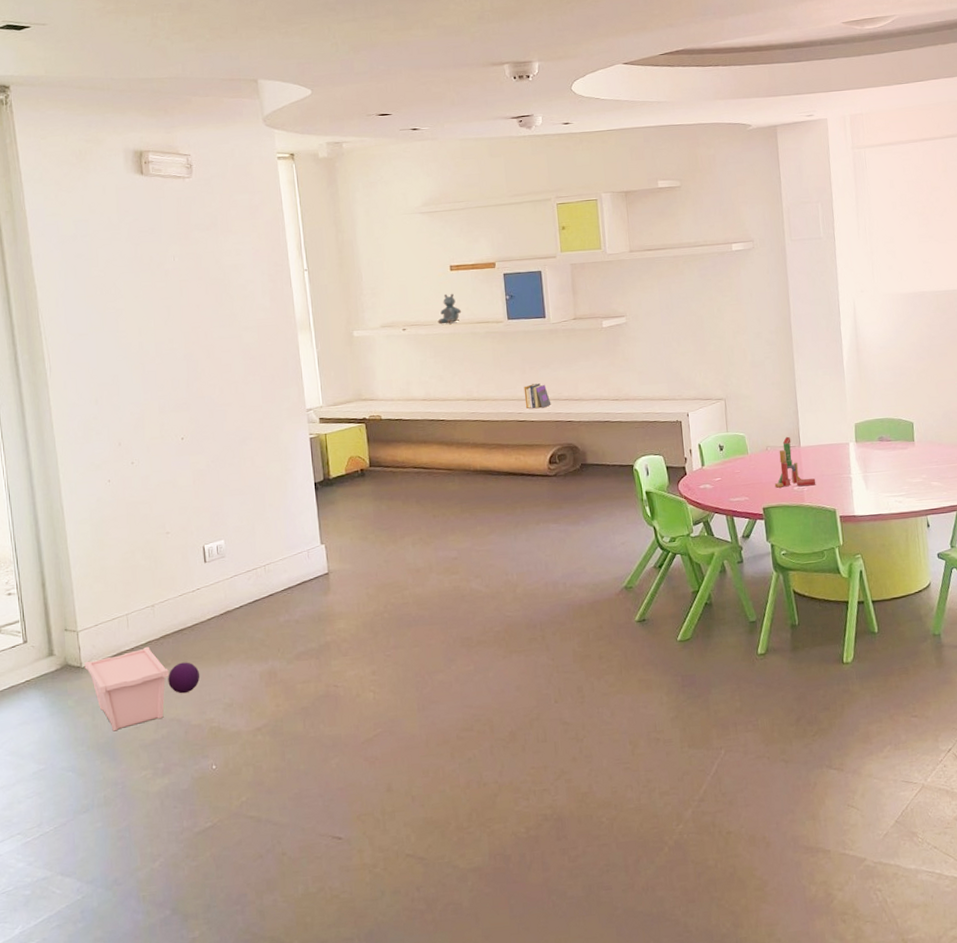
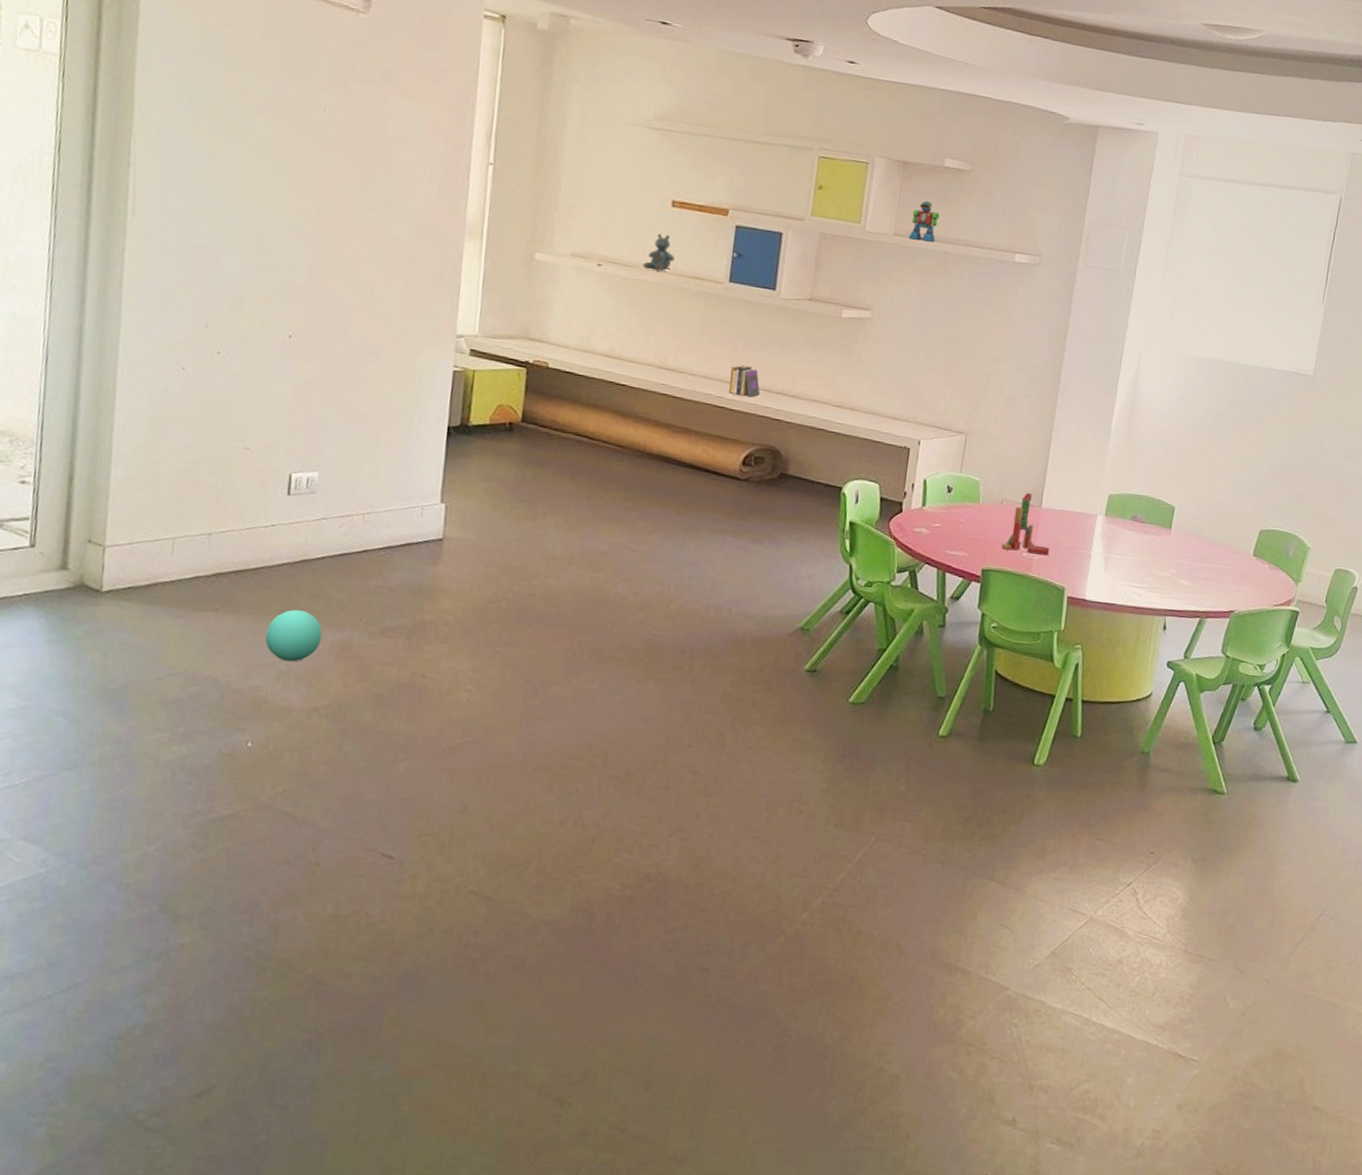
storage bin: present [84,646,169,732] -> none [105,582,215,678]
toy ball: present [168,662,200,694] -> none [210,610,255,649]
ball: none [210,651,252,695] -> present [265,609,323,662]
toy robot: none [641,218,664,252] -> present [908,200,940,242]

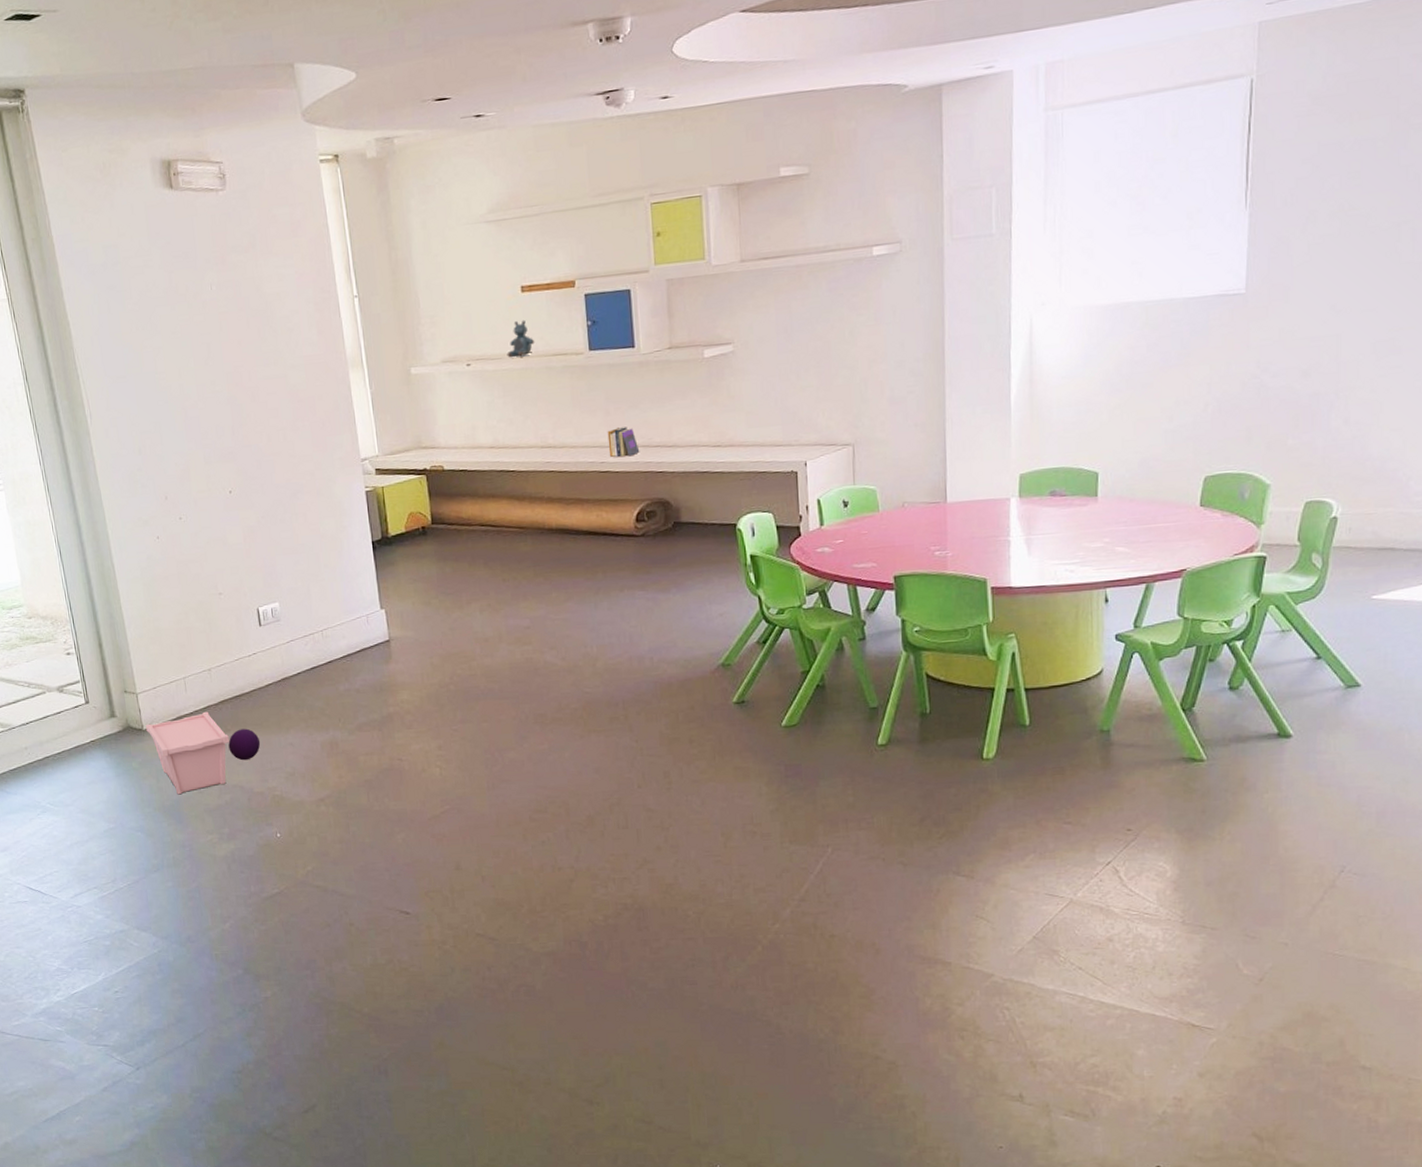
storage bin: none [105,582,215,678] -> present [146,711,229,795]
toy ball: none [210,610,255,649] -> present [228,728,261,761]
ball: present [265,609,323,662] -> none [270,719,313,764]
toy robot: present [908,200,940,242] -> none [756,217,785,261]
building blocks: present [1001,492,1050,556] -> none [910,490,964,553]

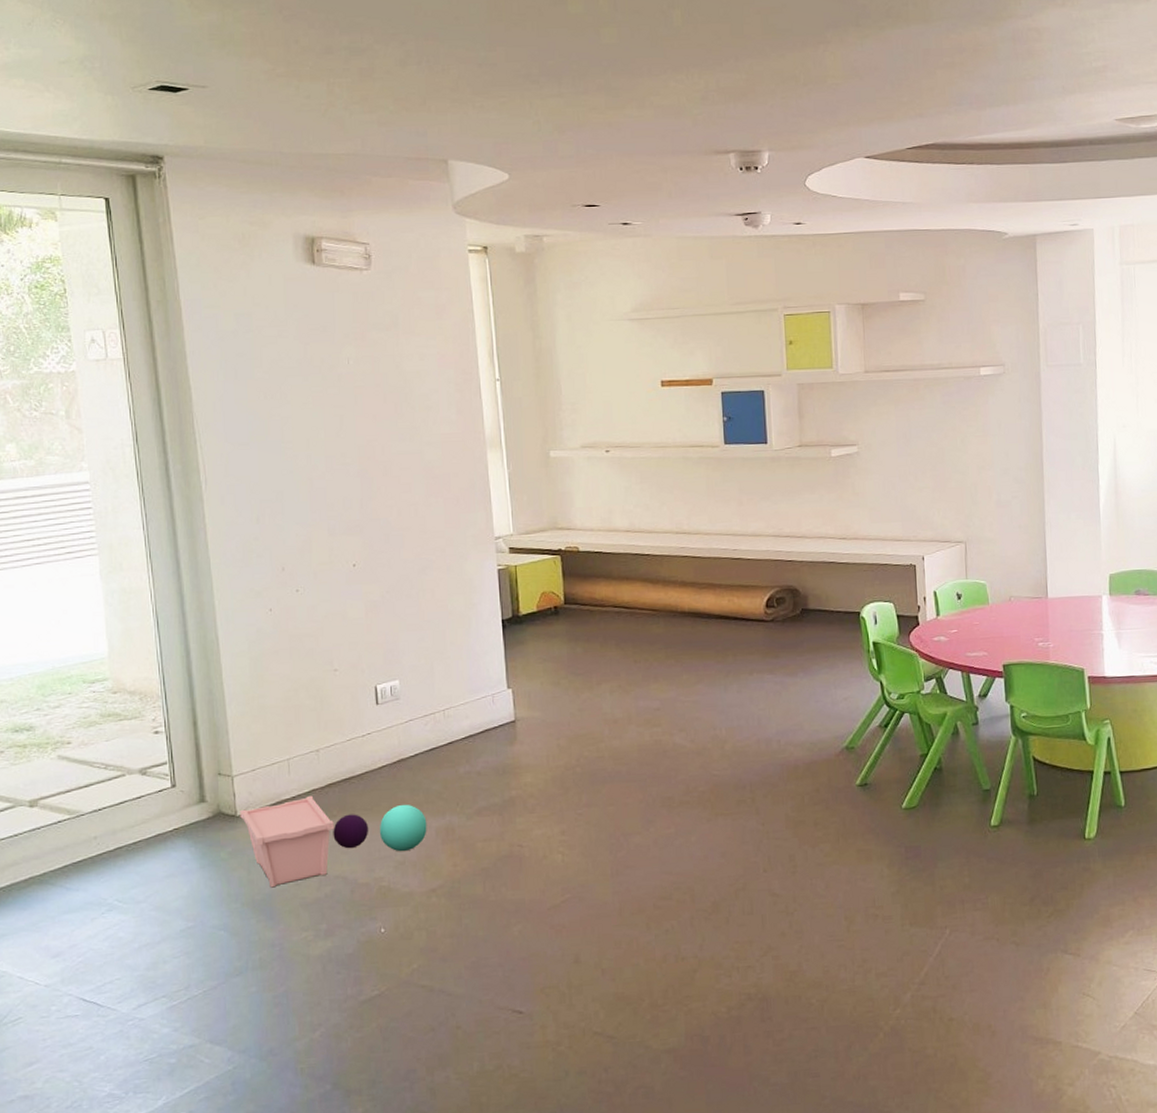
ball: none [270,719,313,764] -> present [380,804,427,852]
stuffed animal: present [507,319,534,358] -> none [645,412,672,447]
books: present [607,427,640,457] -> none [740,517,771,546]

